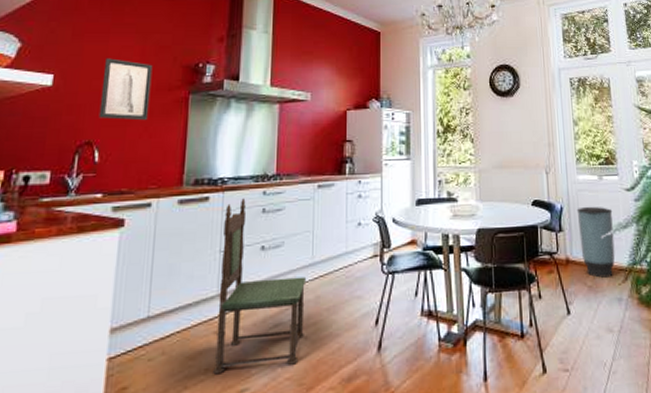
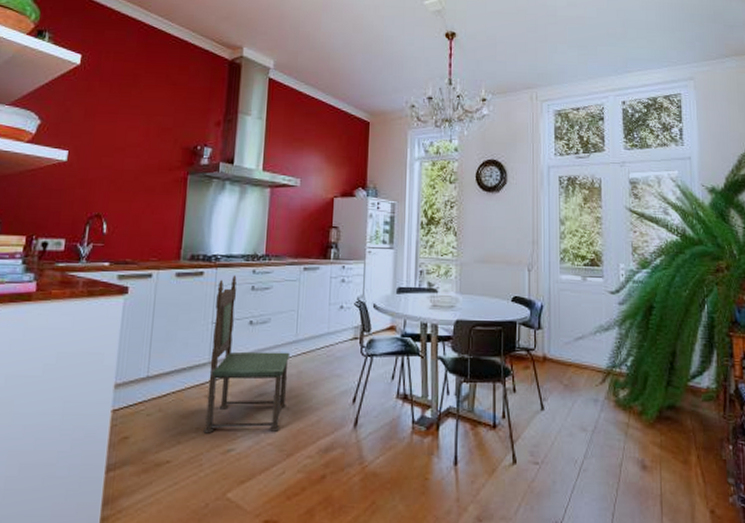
wall art: present [98,58,153,121] -> none [107,137,156,198]
trash can: present [576,206,615,278] -> none [557,306,595,378]

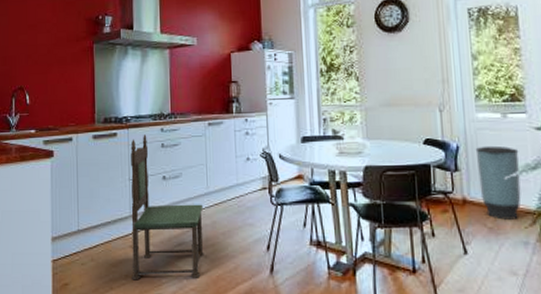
trash can: none [557,306,595,378] -> present [475,145,521,220]

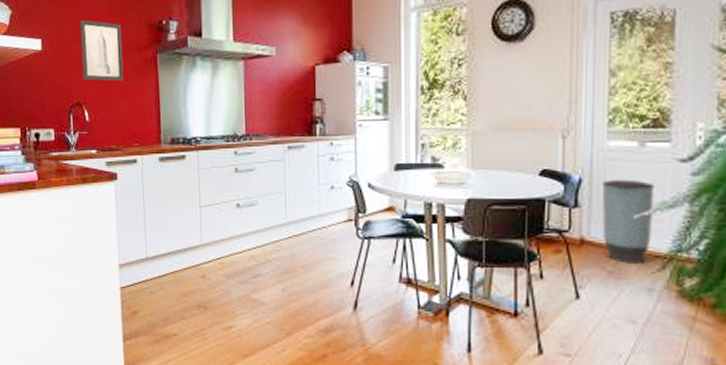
wall art: none [25,15,63,69] -> present [80,20,124,82]
dining chair: present [130,134,204,280] -> none [201,157,281,312]

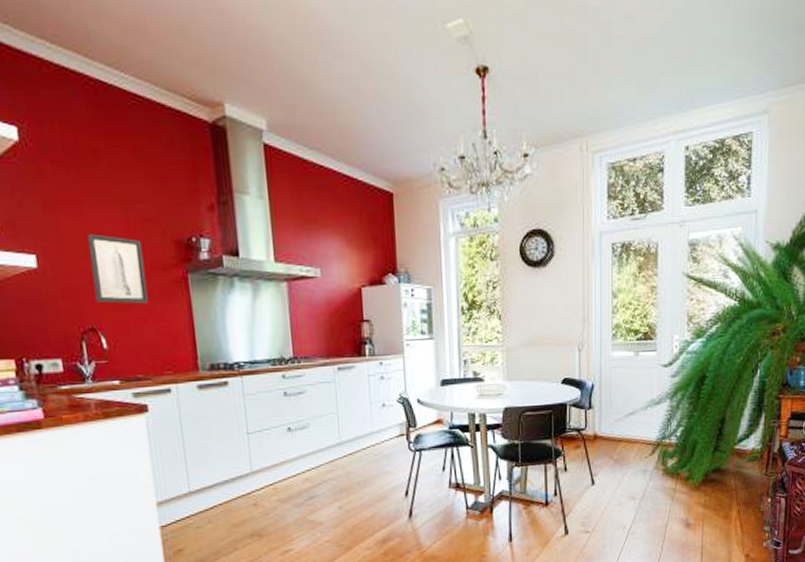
trash can: present [601,179,655,264] -> none [608,383,647,452]

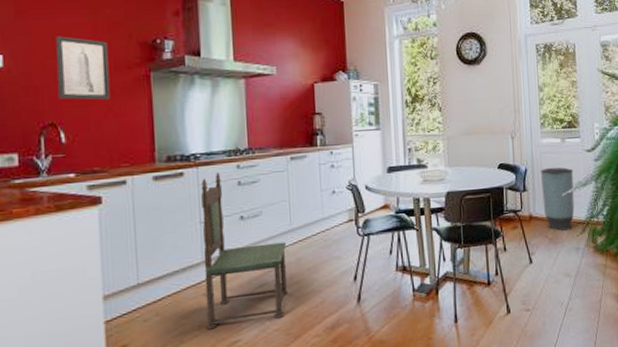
dining chair: none [246,382,338,539] -> present [201,172,288,330]
trash can: none [608,383,647,452] -> present [540,167,575,231]

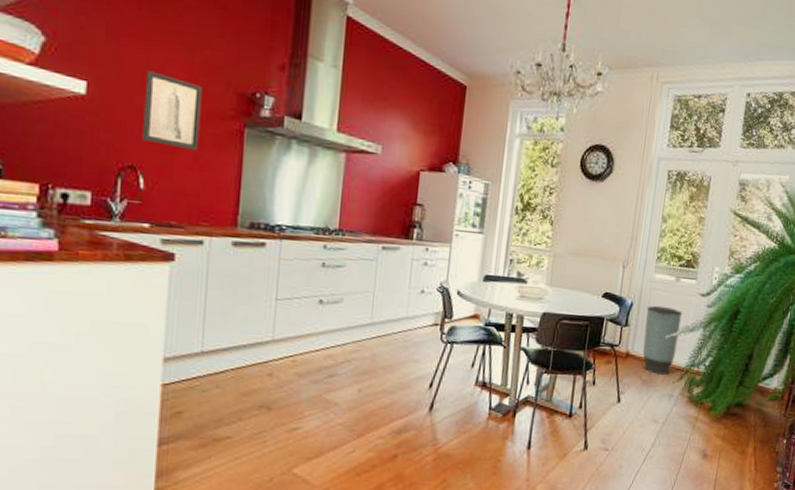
dining chair: present [201,172,288,330] -> none [267,249,364,413]

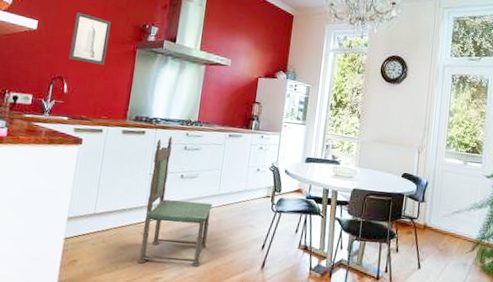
dining chair: none [267,249,364,413] -> present [138,136,213,267]
trash can: present [642,305,683,375] -> none [438,185,471,246]

